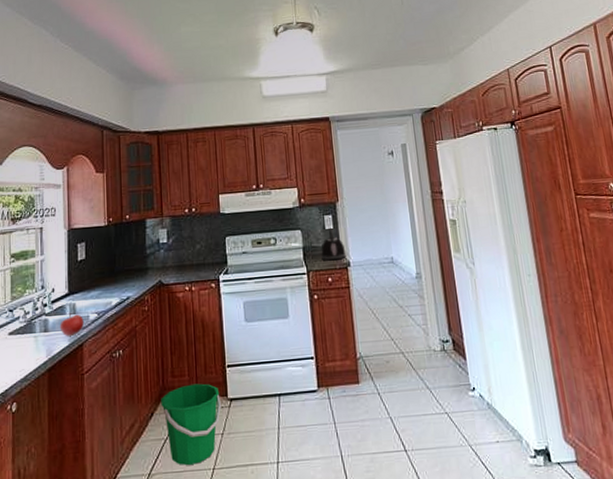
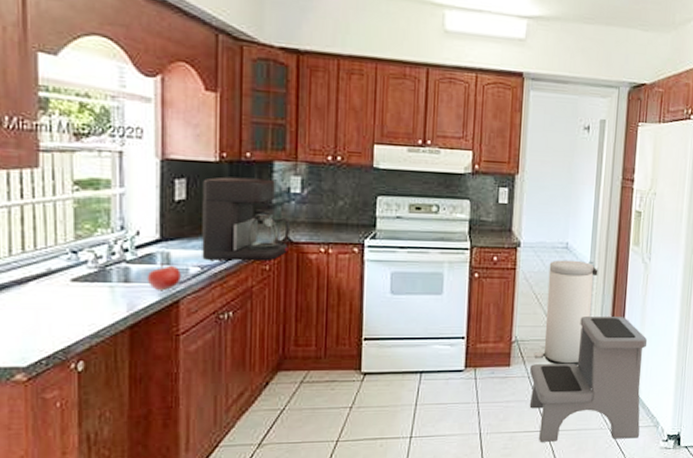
coffee maker: none [96,234,162,307] -> present [202,176,291,262]
bucket: present [161,383,221,466] -> none [279,355,352,437]
kettle: present [321,227,347,261] -> none [489,202,518,239]
step stool: none [378,323,505,463] -> present [529,315,648,442]
pedal bin: none [379,273,428,379] -> present [534,260,598,365]

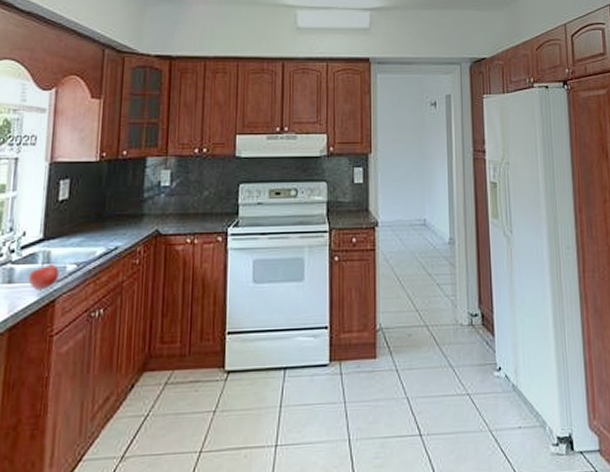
coffee maker: present [202,176,291,262] -> none [79,174,160,257]
step stool: present [529,315,648,442] -> none [398,296,526,449]
pedal bin: present [534,260,598,365] -> none [400,237,459,355]

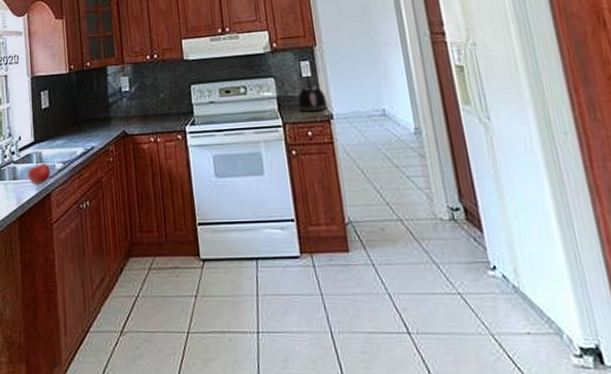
kettle: none [347,181,375,219] -> present [298,75,328,113]

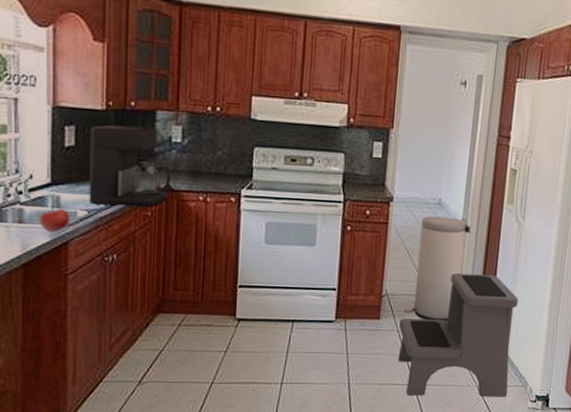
coffee maker: none [59,82,126,156] -> present [89,124,172,208]
kettle: present [298,75,328,113] -> none [362,156,391,193]
pedal bin: none [368,127,432,251] -> present [403,216,471,321]
step stool: none [372,188,539,350] -> present [397,273,519,397]

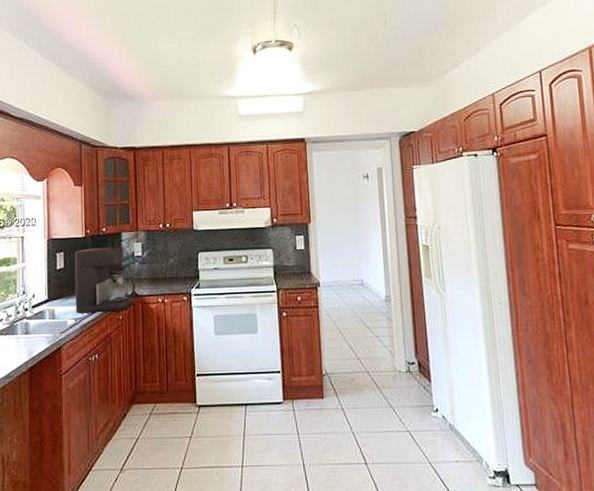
fruit: present [39,206,69,233] -> none [40,318,62,340]
step stool: present [397,273,519,397] -> none [343,346,464,475]
pedal bin: present [403,216,471,321] -> none [344,295,395,397]

